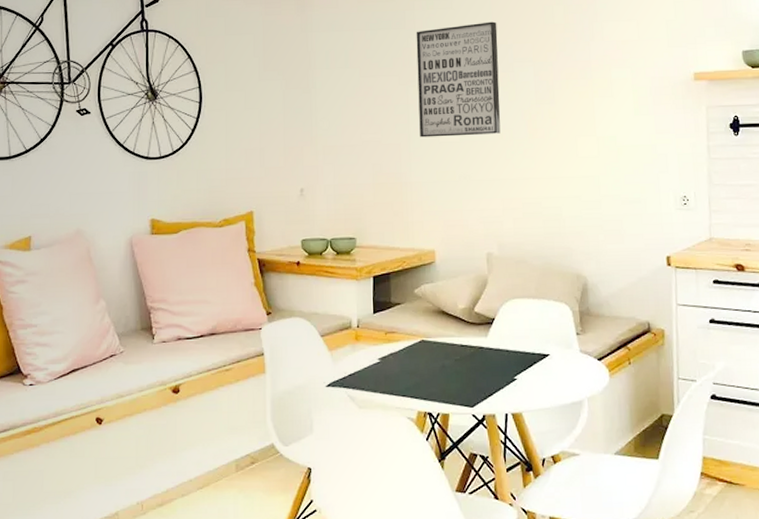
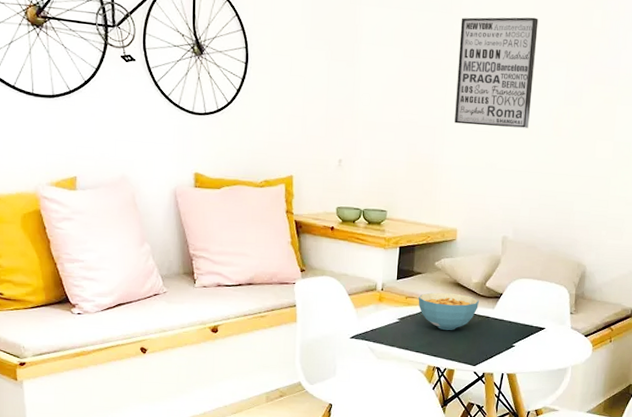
cereal bowl: none [399,323,469,367] -> present [418,292,479,330]

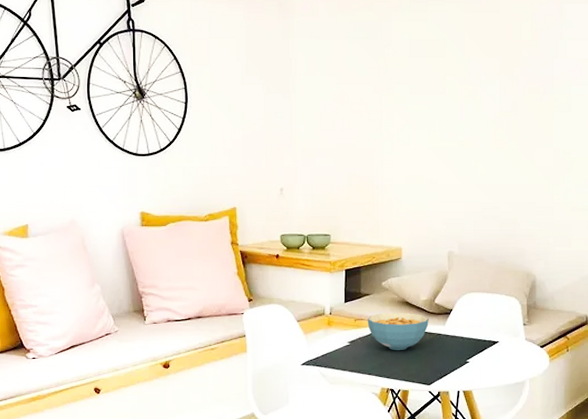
wall art: present [454,17,539,128] -> none [391,35,468,144]

